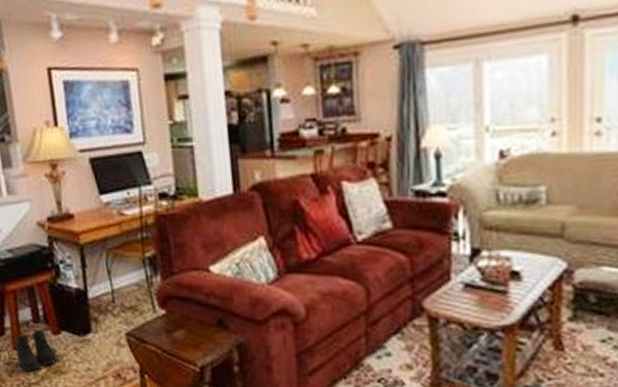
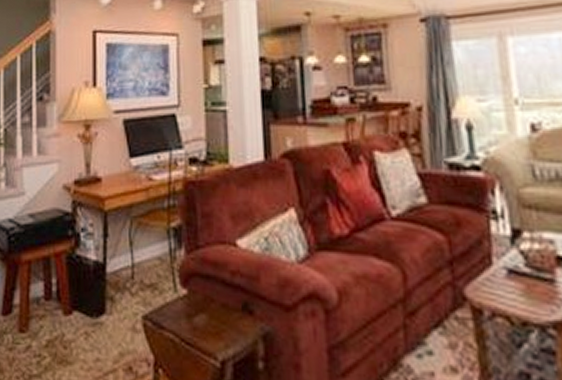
boots: present [15,329,58,371] -> none [22,308,65,360]

